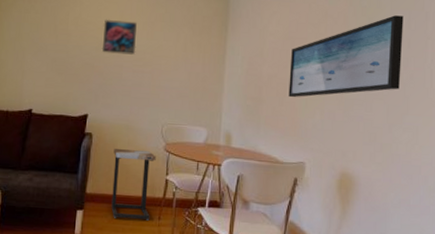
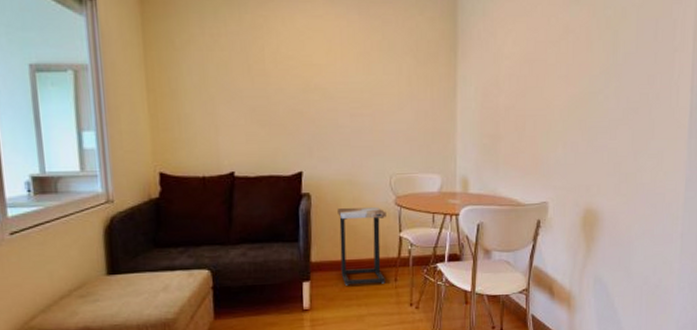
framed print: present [101,20,137,55] -> none [308,53,352,95]
wall art: present [288,15,404,98] -> none [528,25,650,131]

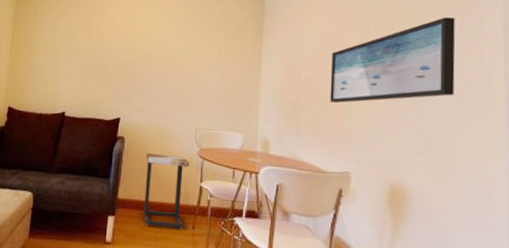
wall art: none [528,25,650,131] -> present [330,17,456,104]

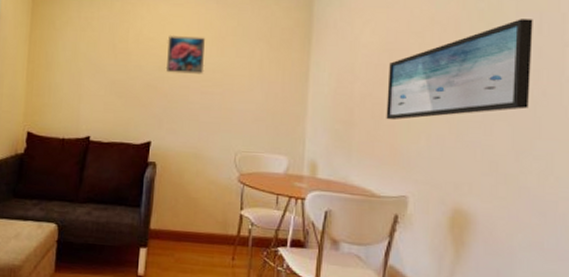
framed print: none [134,24,170,59] -> present [165,36,205,74]
side table: present [143,153,190,230] -> none [178,180,229,261]

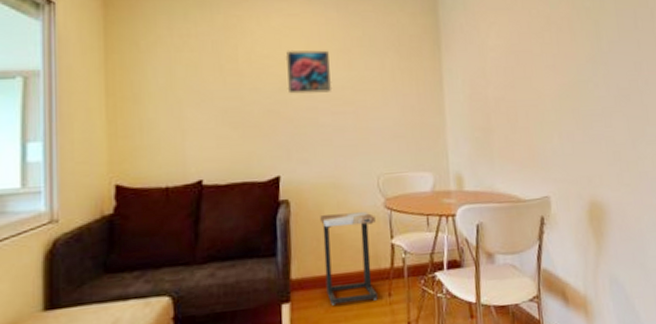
side table: none [178,180,229,261] -> present [320,212,378,305]
wall art: present [386,19,533,121] -> none [517,15,637,122]

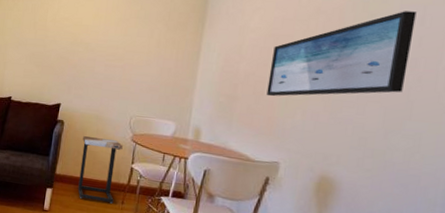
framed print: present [285,50,333,94] -> none [76,16,112,50]
wall art: none [517,15,637,122] -> present [266,11,417,97]

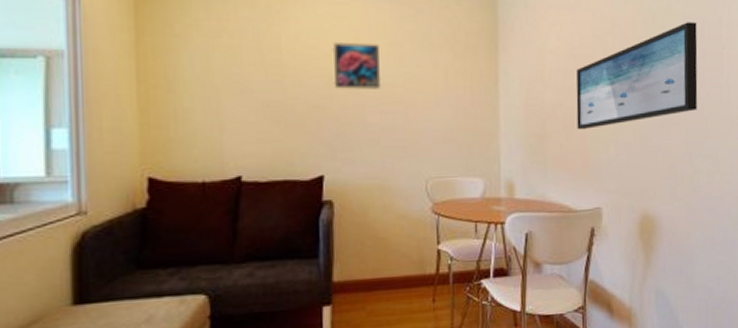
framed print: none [76,16,112,50] -> present [332,43,382,89]
side table: present [78,136,123,204] -> none [365,216,422,309]

